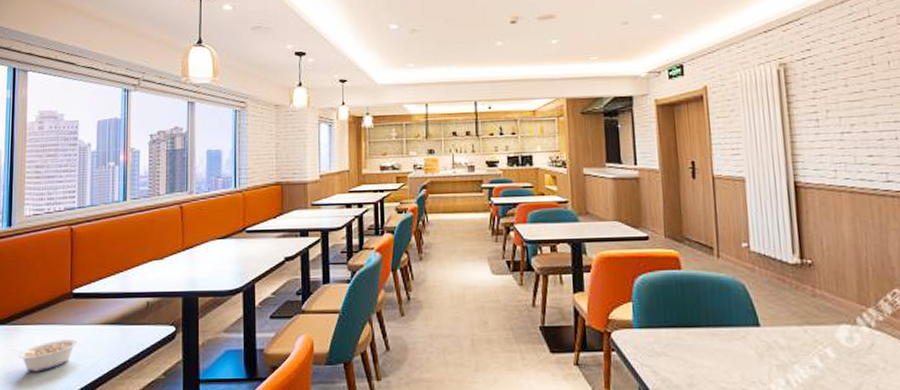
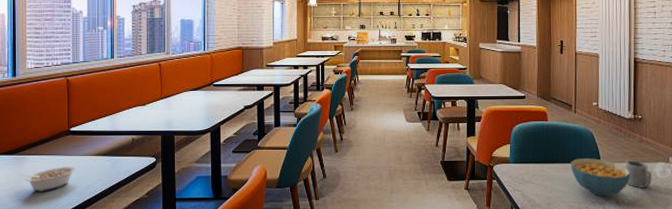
cereal bowl: none [717,319,804,375] -> present [570,157,631,197]
cup: none [793,322,835,362] -> present [624,160,652,188]

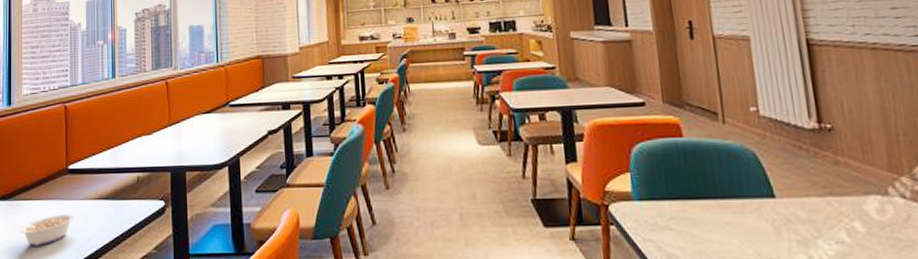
cereal bowl: present [570,157,631,197] -> none [726,190,827,251]
cup: present [624,160,652,188] -> none [814,192,864,236]

